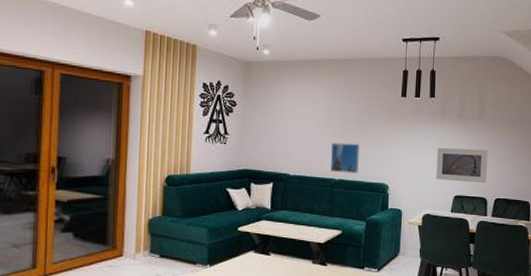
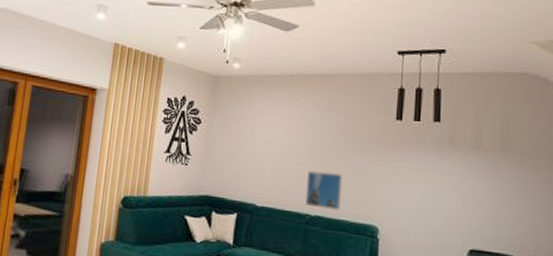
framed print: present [436,147,488,183] -> none [442,184,517,236]

